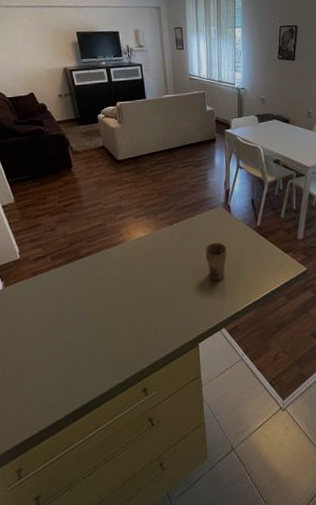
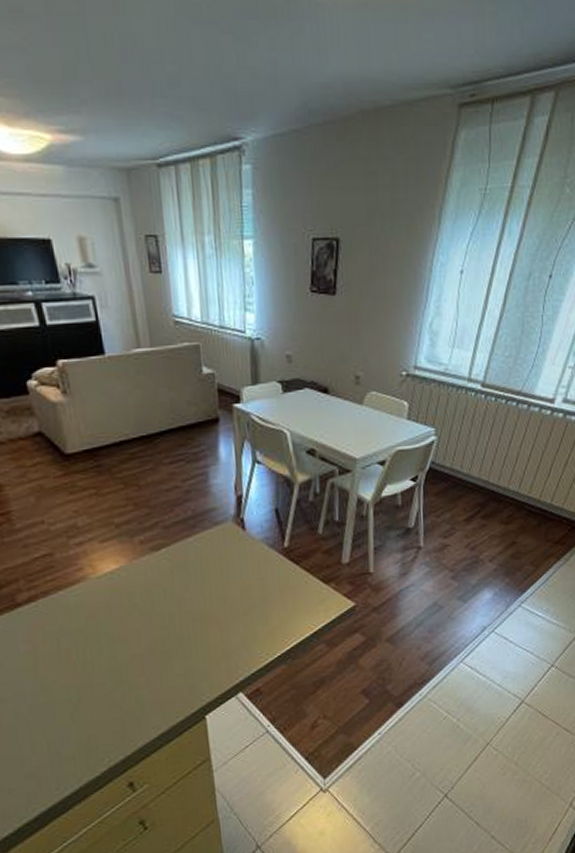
cup: present [205,242,227,281] -> none [209,573,242,628]

